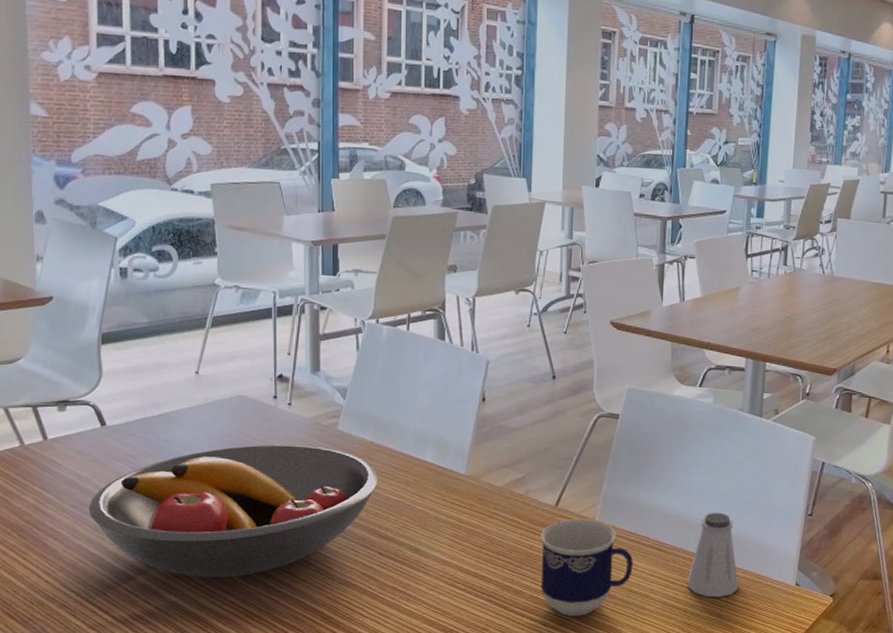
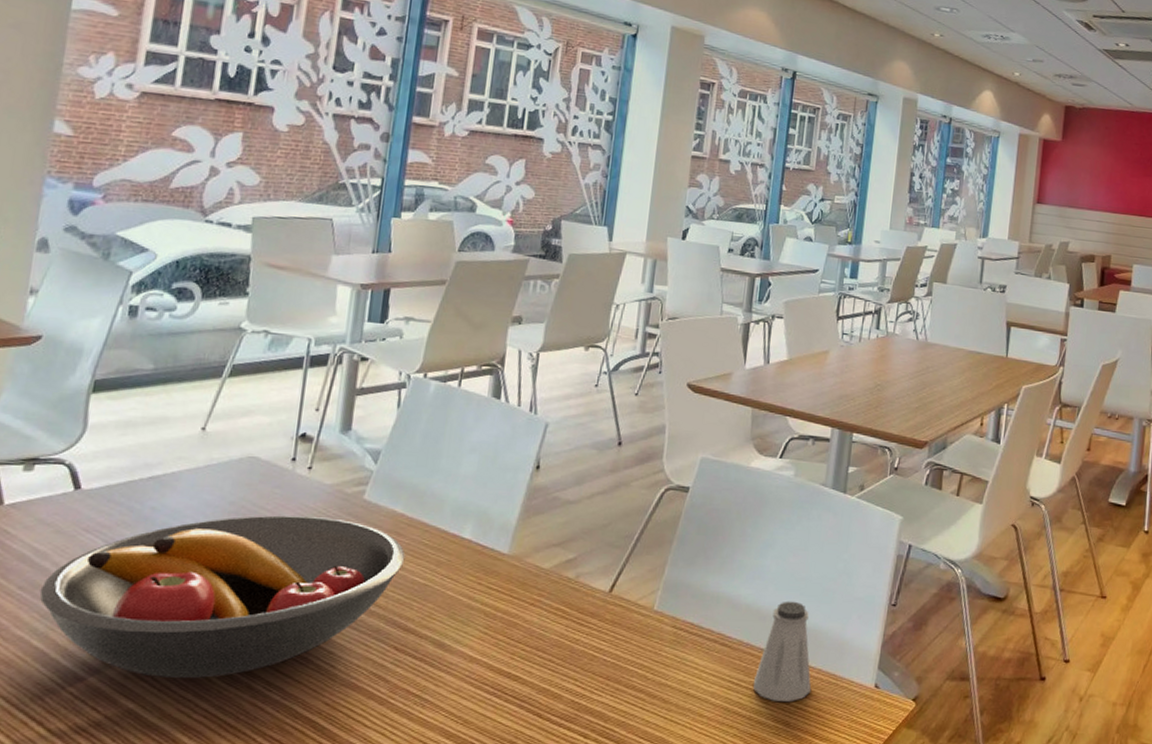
cup: present [540,519,633,616] -> none [583,608,694,726]

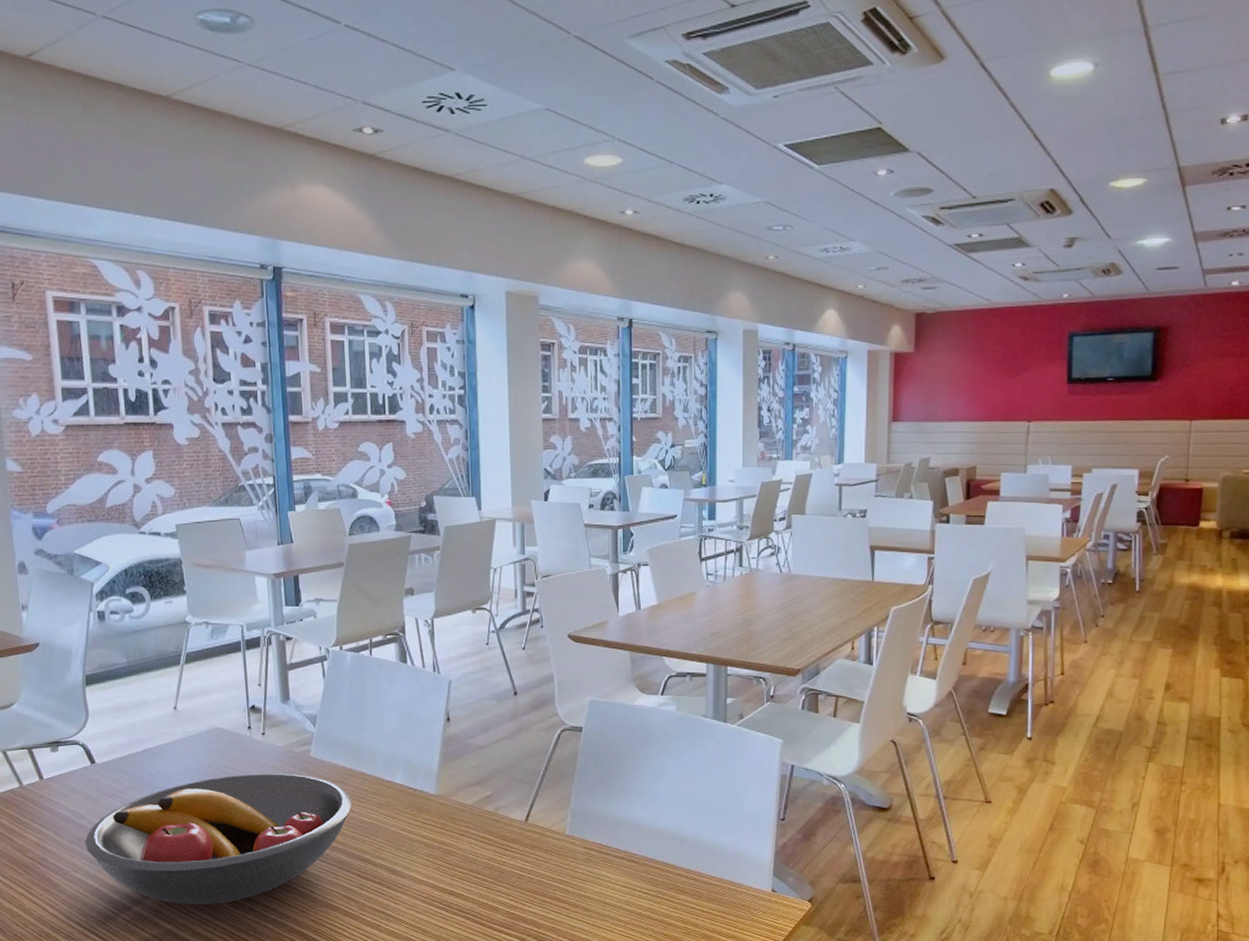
saltshaker: present [753,601,812,701] -> none [662,820,714,906]

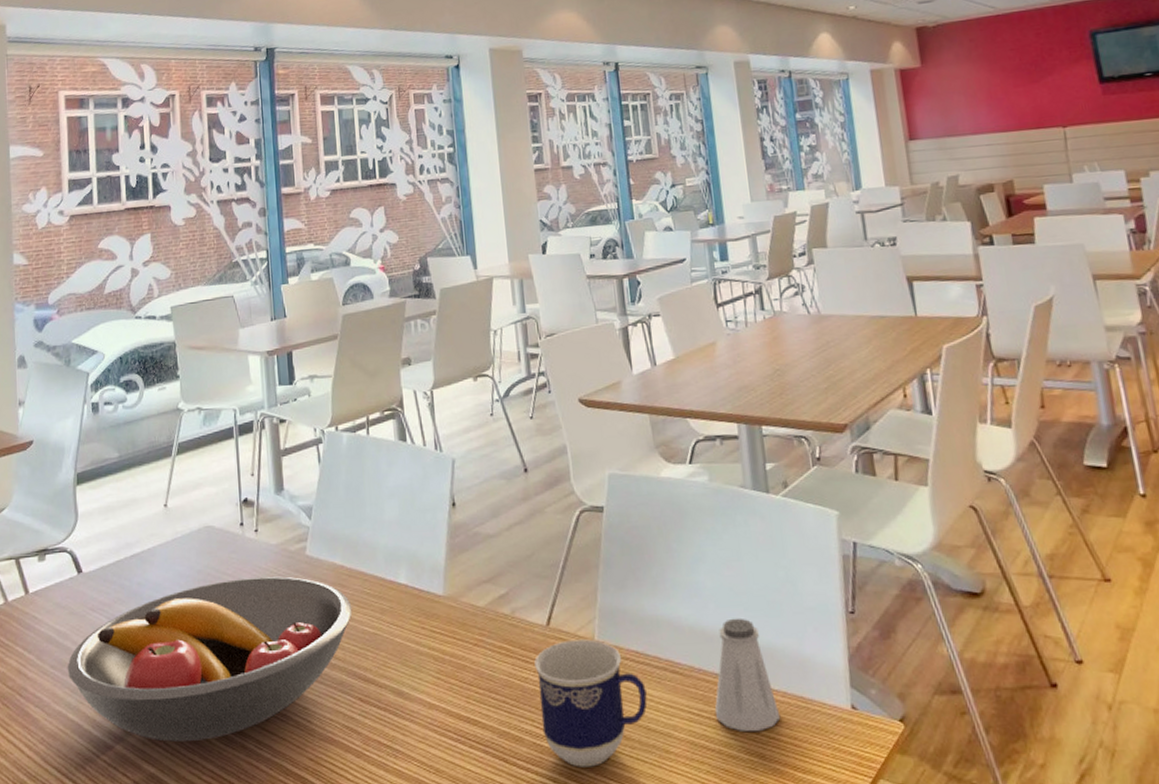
cup: none [513,833,606,931] -> present [534,639,648,767]
saltshaker: none [662,820,714,906] -> present [715,618,781,731]

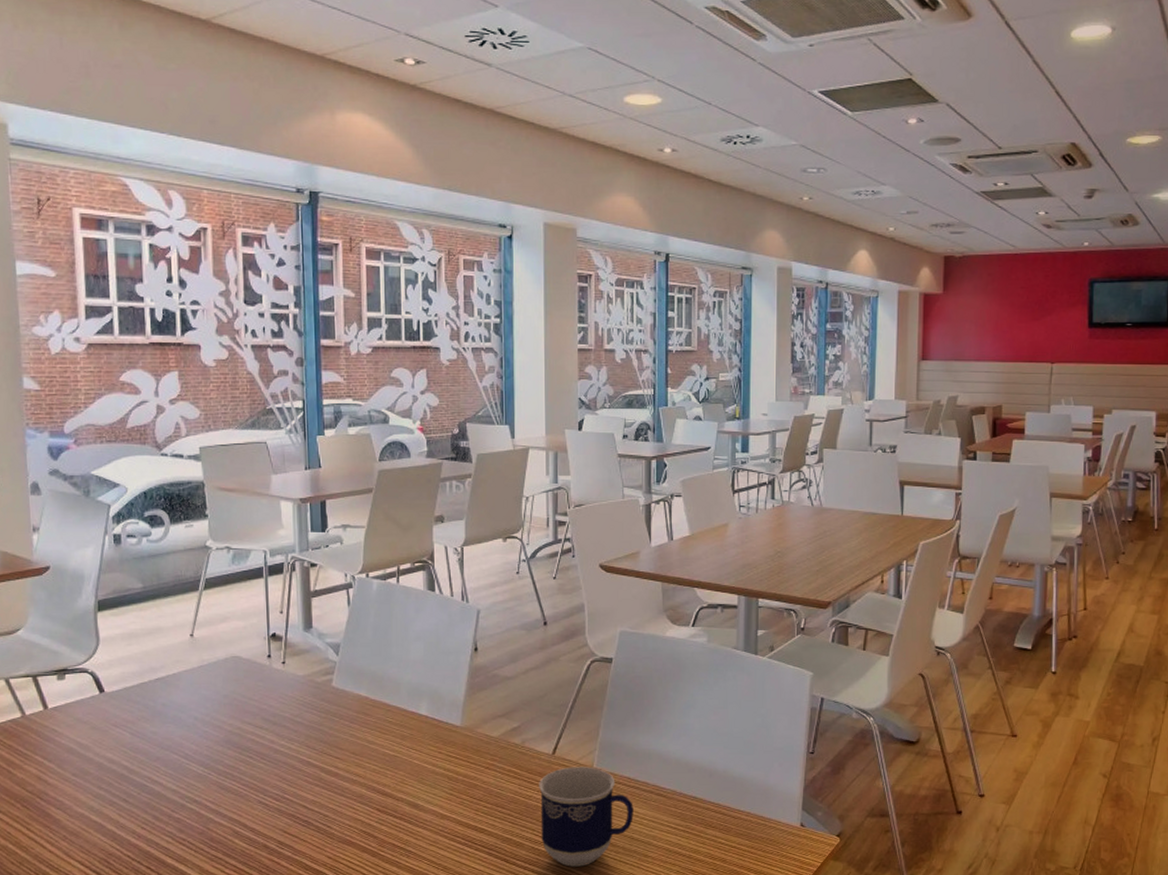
fruit bowl: present [67,576,353,742] -> none [89,704,375,841]
saltshaker: present [715,618,781,731] -> none [690,754,743,841]

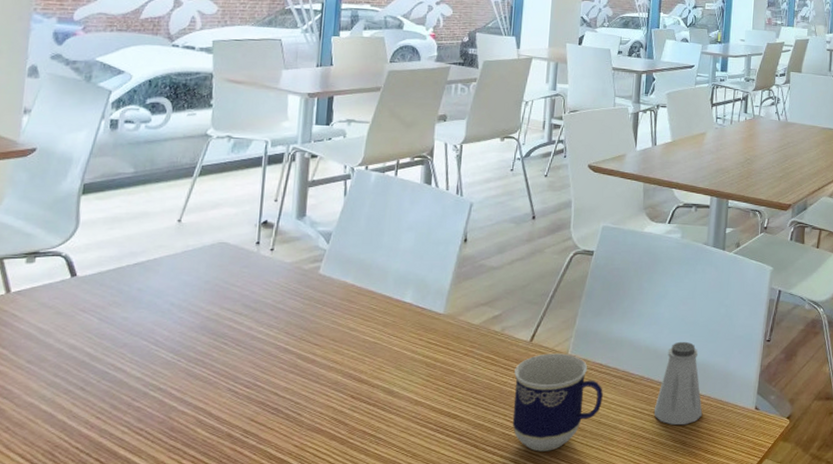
saltshaker: none [690,754,743,841] -> present [654,341,703,425]

